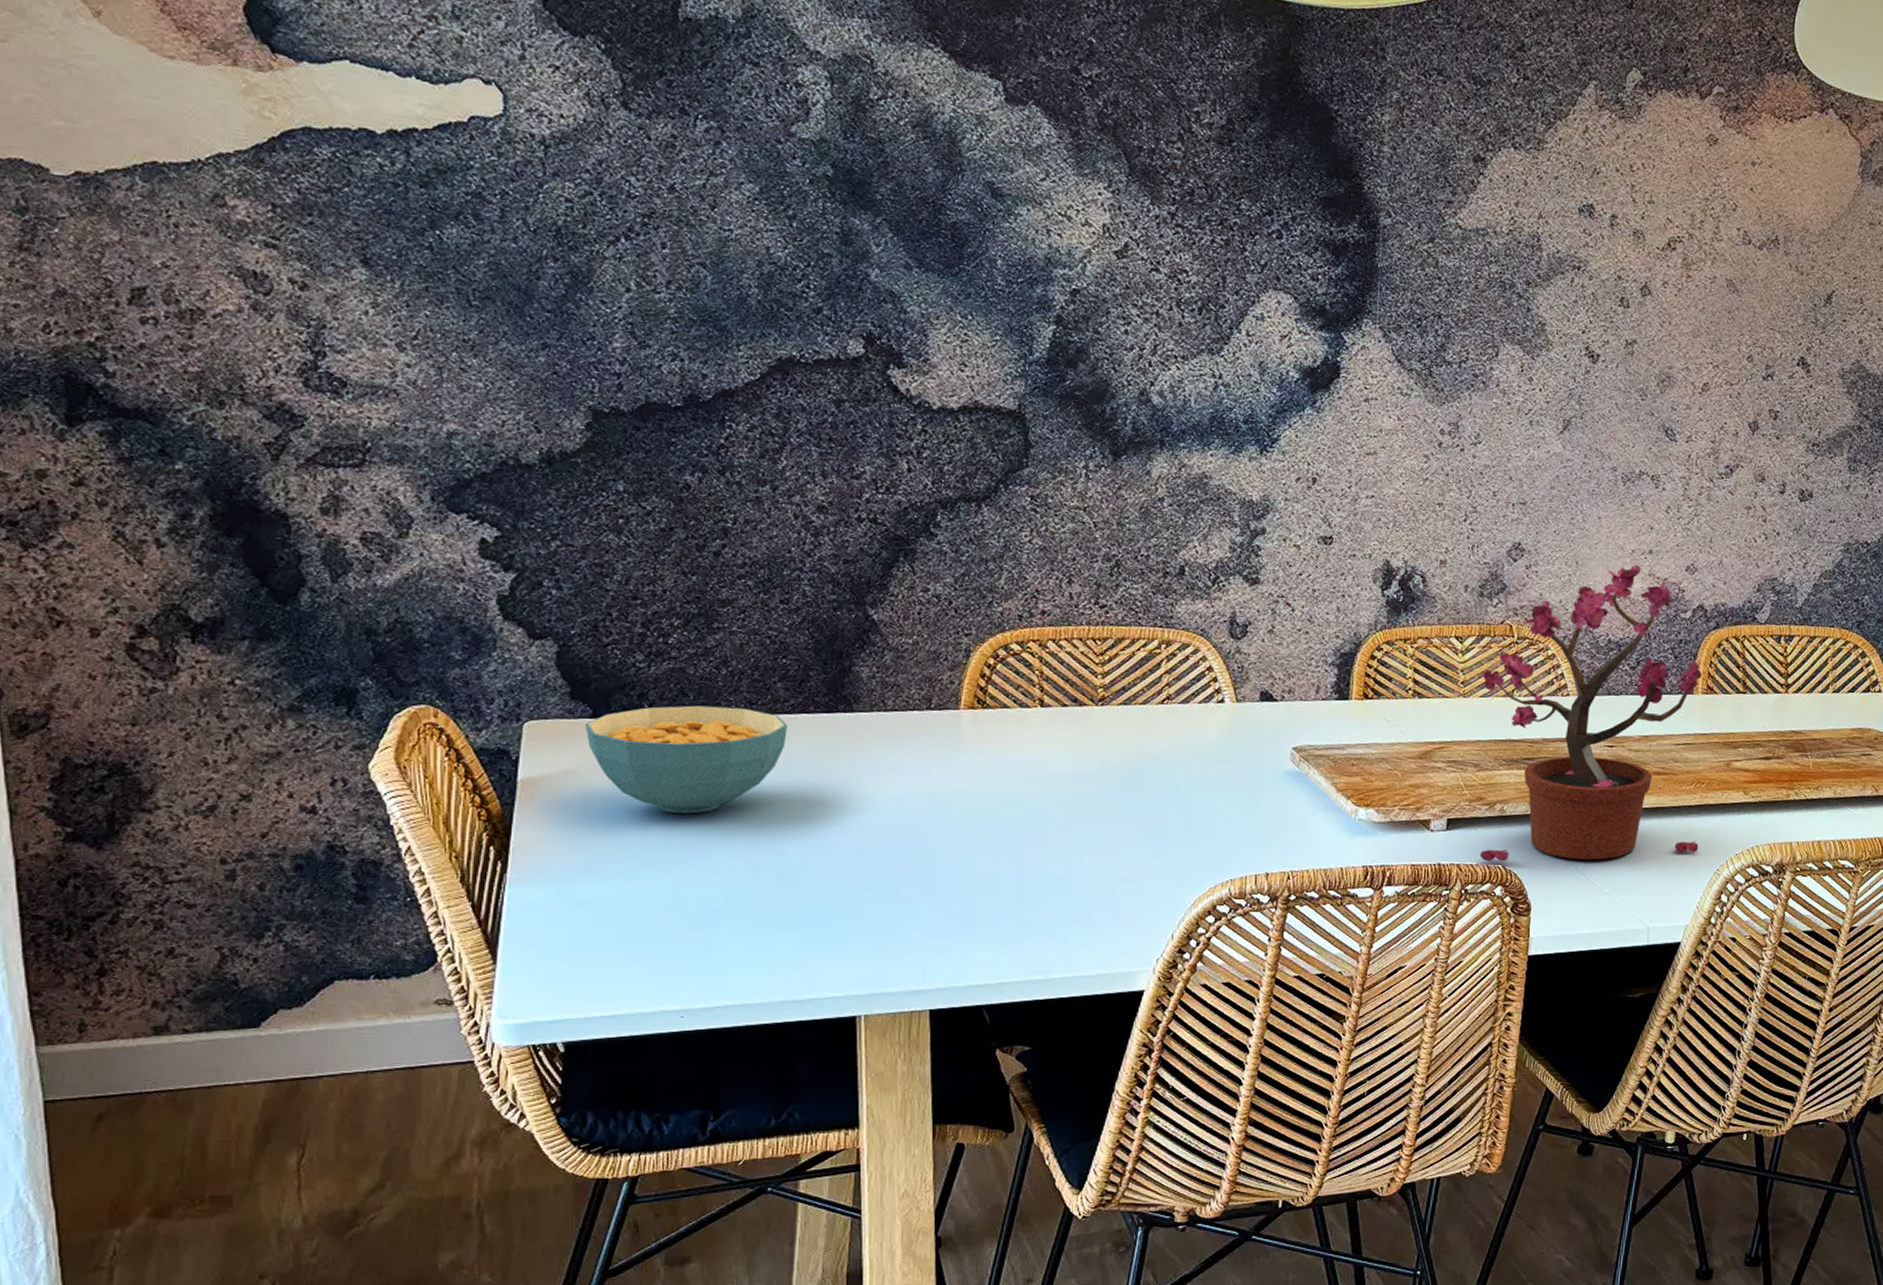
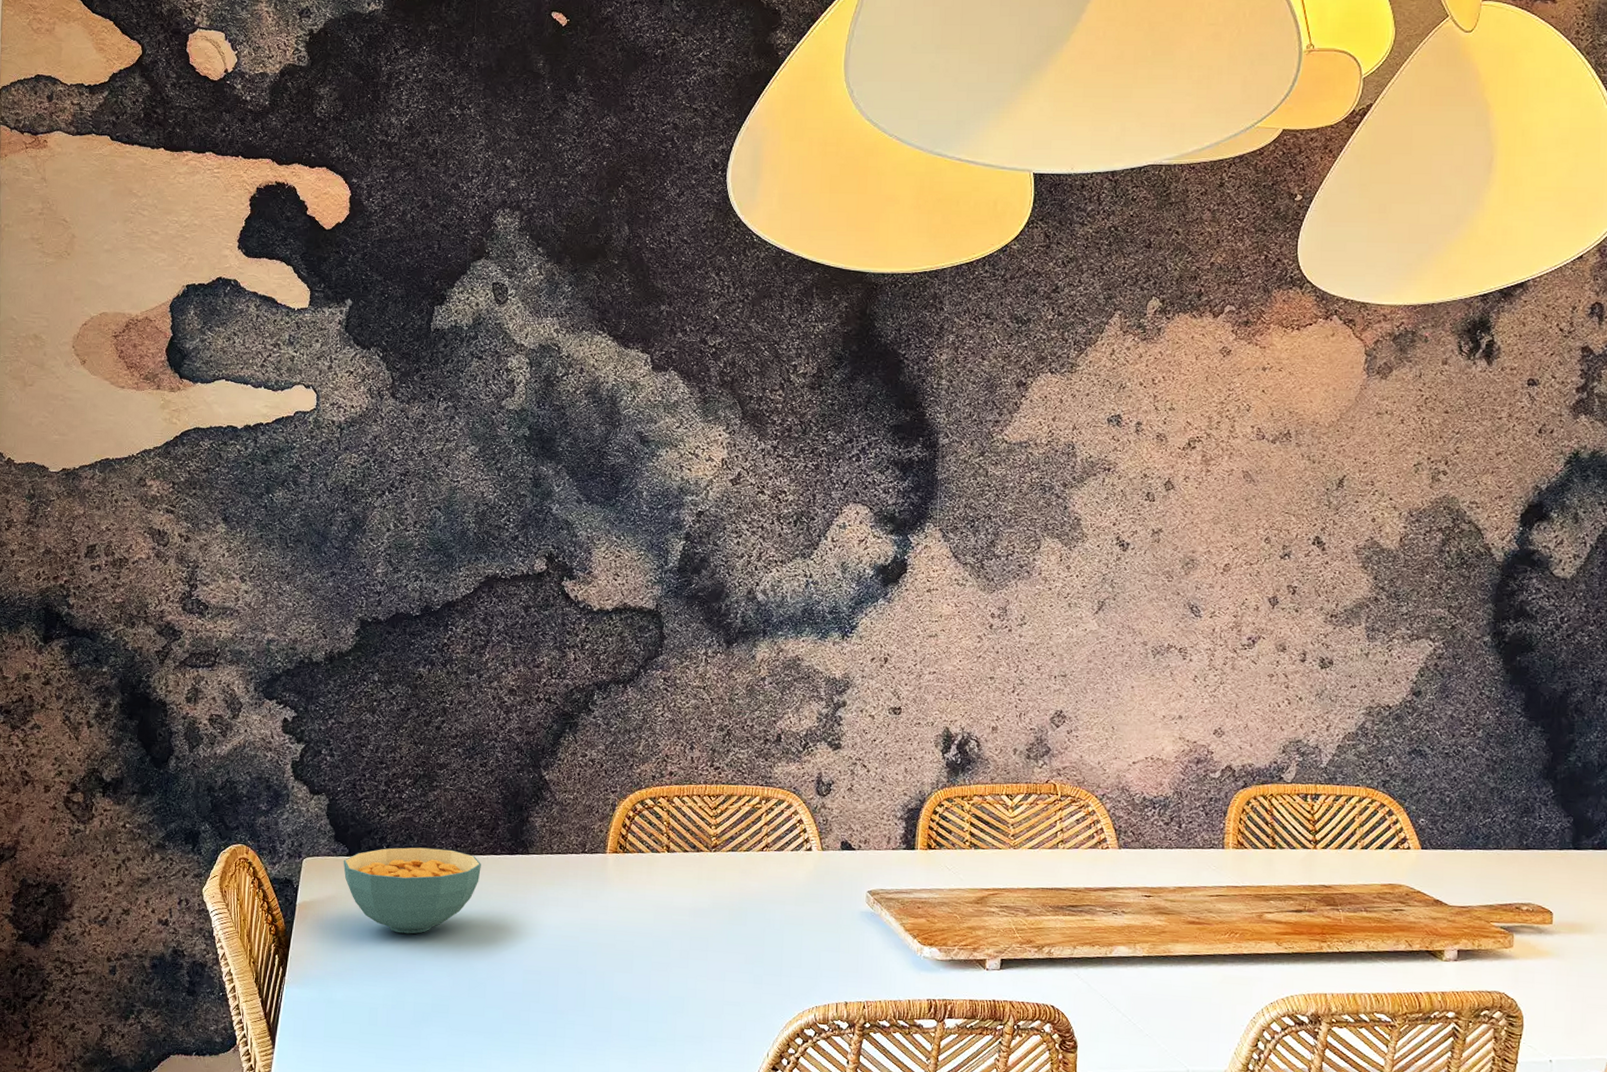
potted plant: present [1480,565,1703,861] -> none [1030,729,1235,1003]

